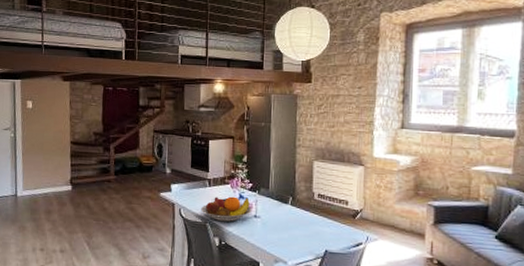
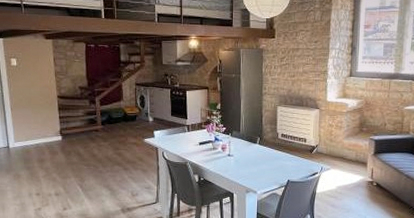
fruit bowl: present [201,196,252,222] -> none [182,139,226,162]

